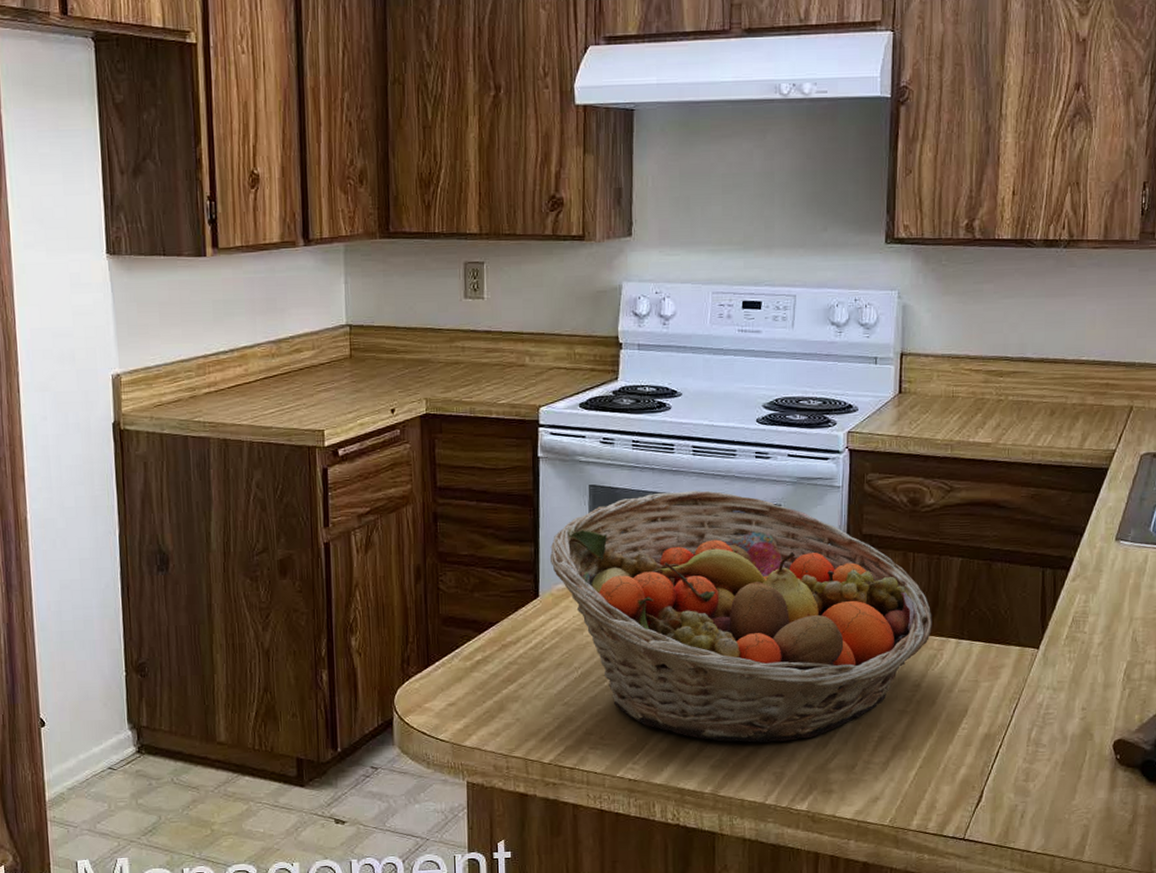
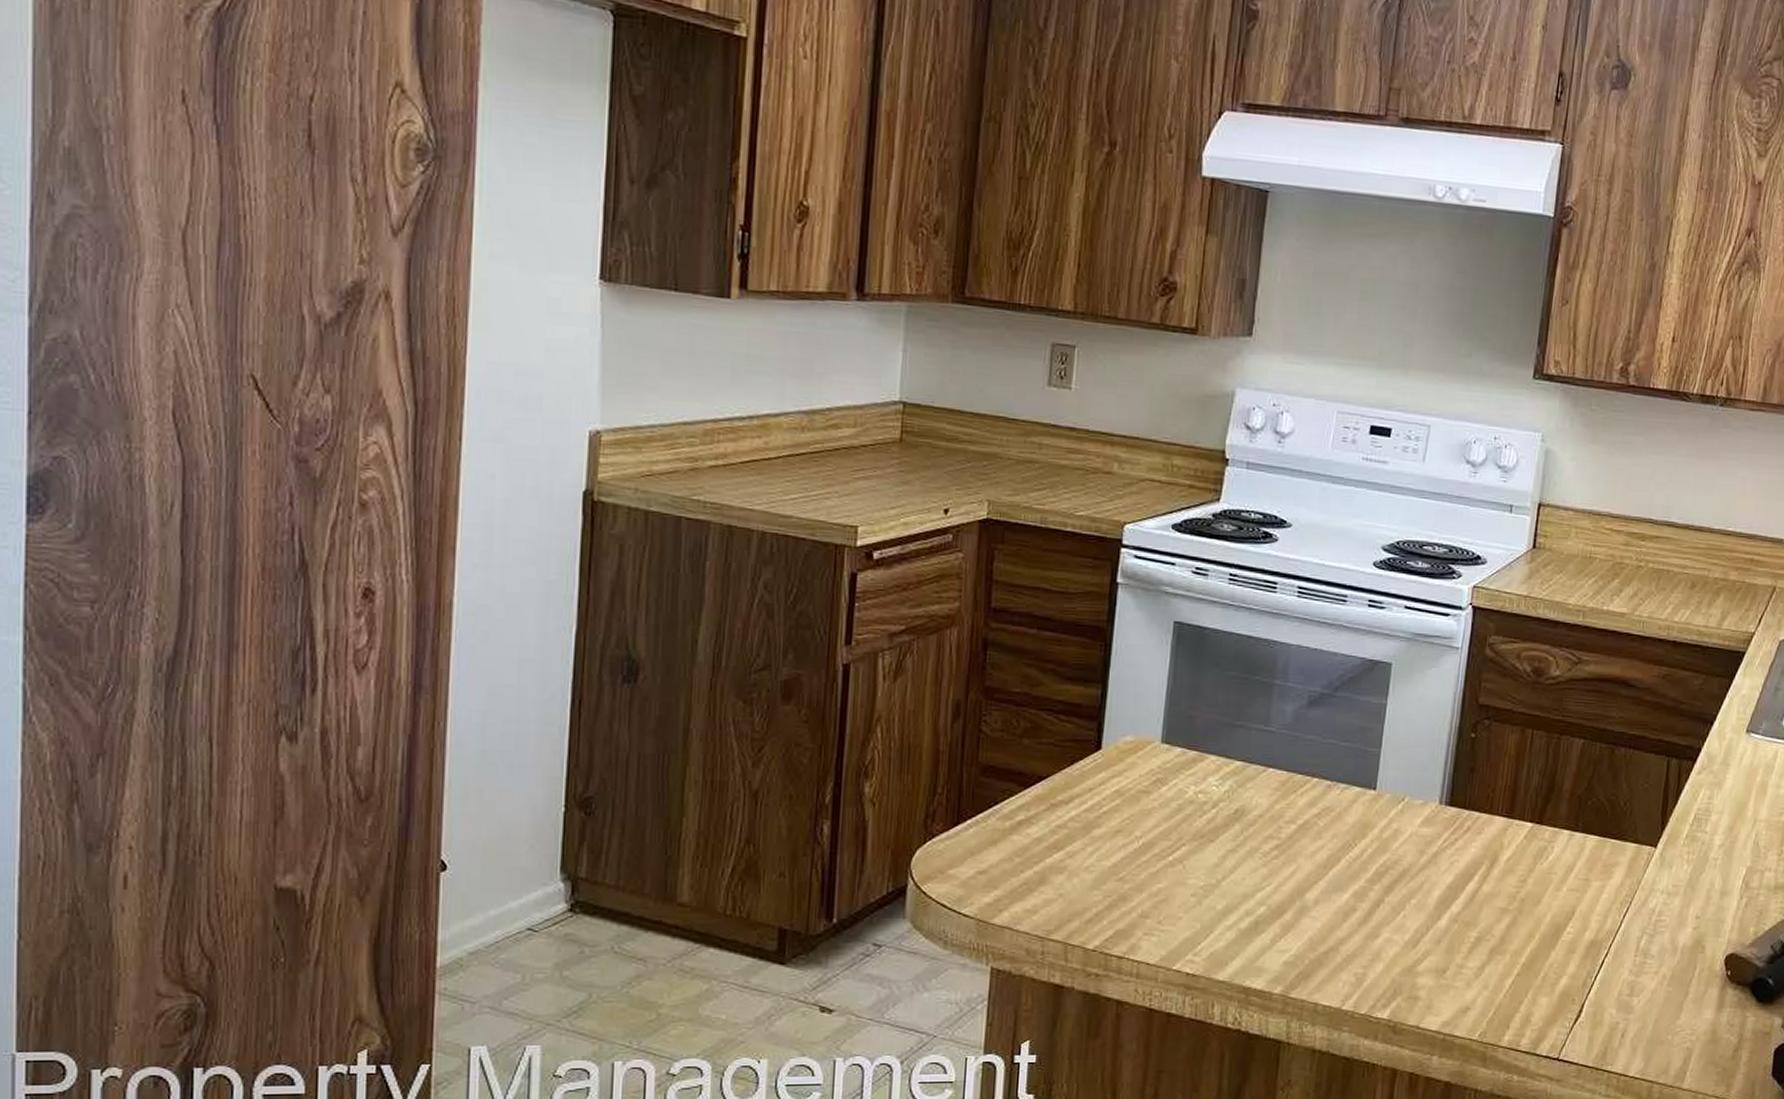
fruit basket: present [550,490,932,743] -> none [1119,637,1546,937]

